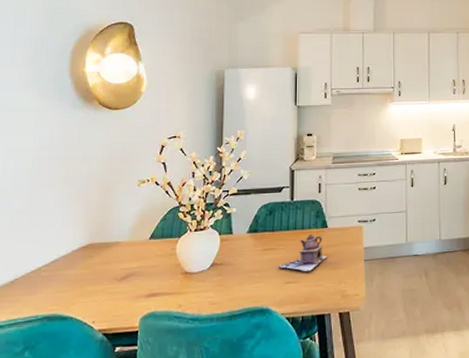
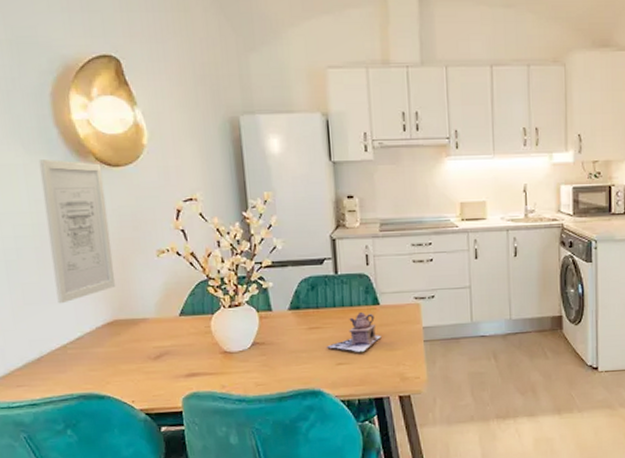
wall art: none [41,104,103,229] -> present [38,159,116,304]

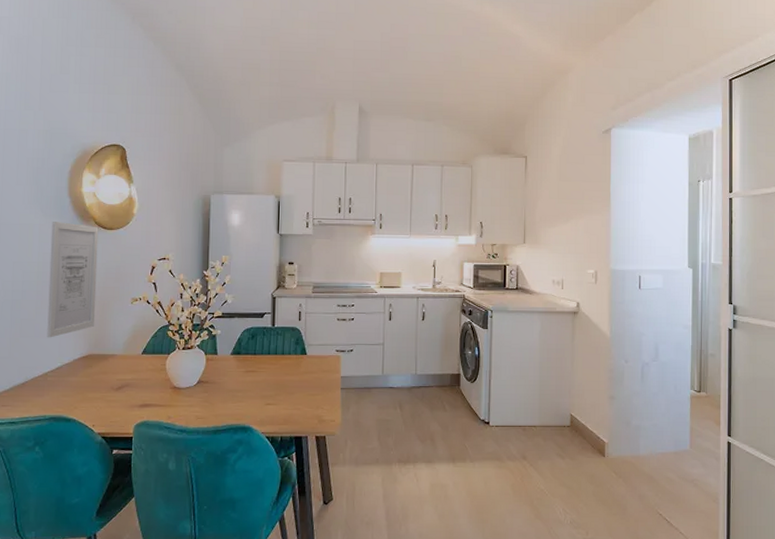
teapot: present [326,311,381,353] -> none [258,359,306,396]

